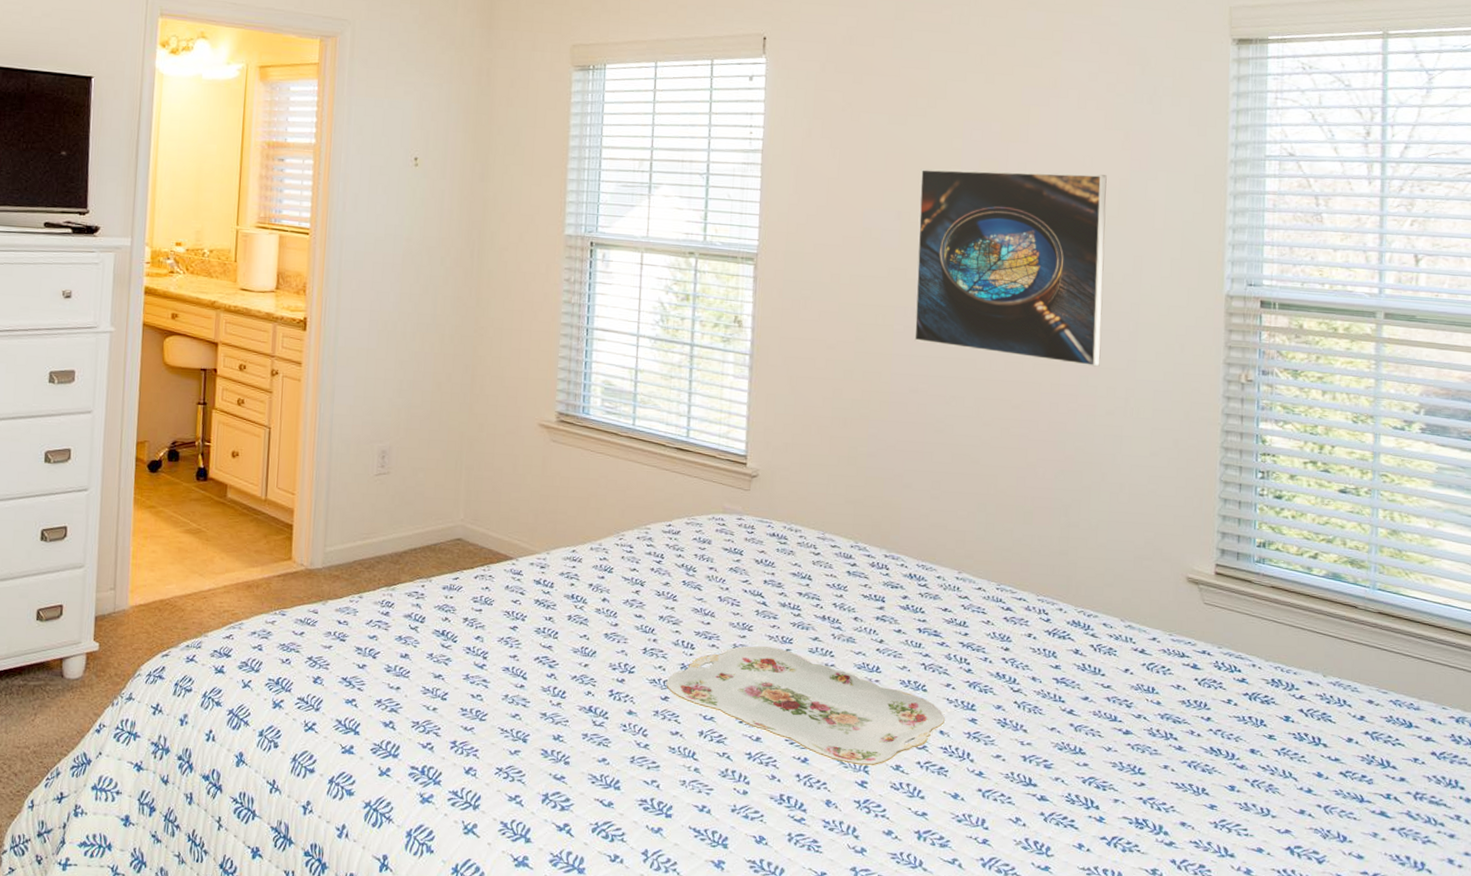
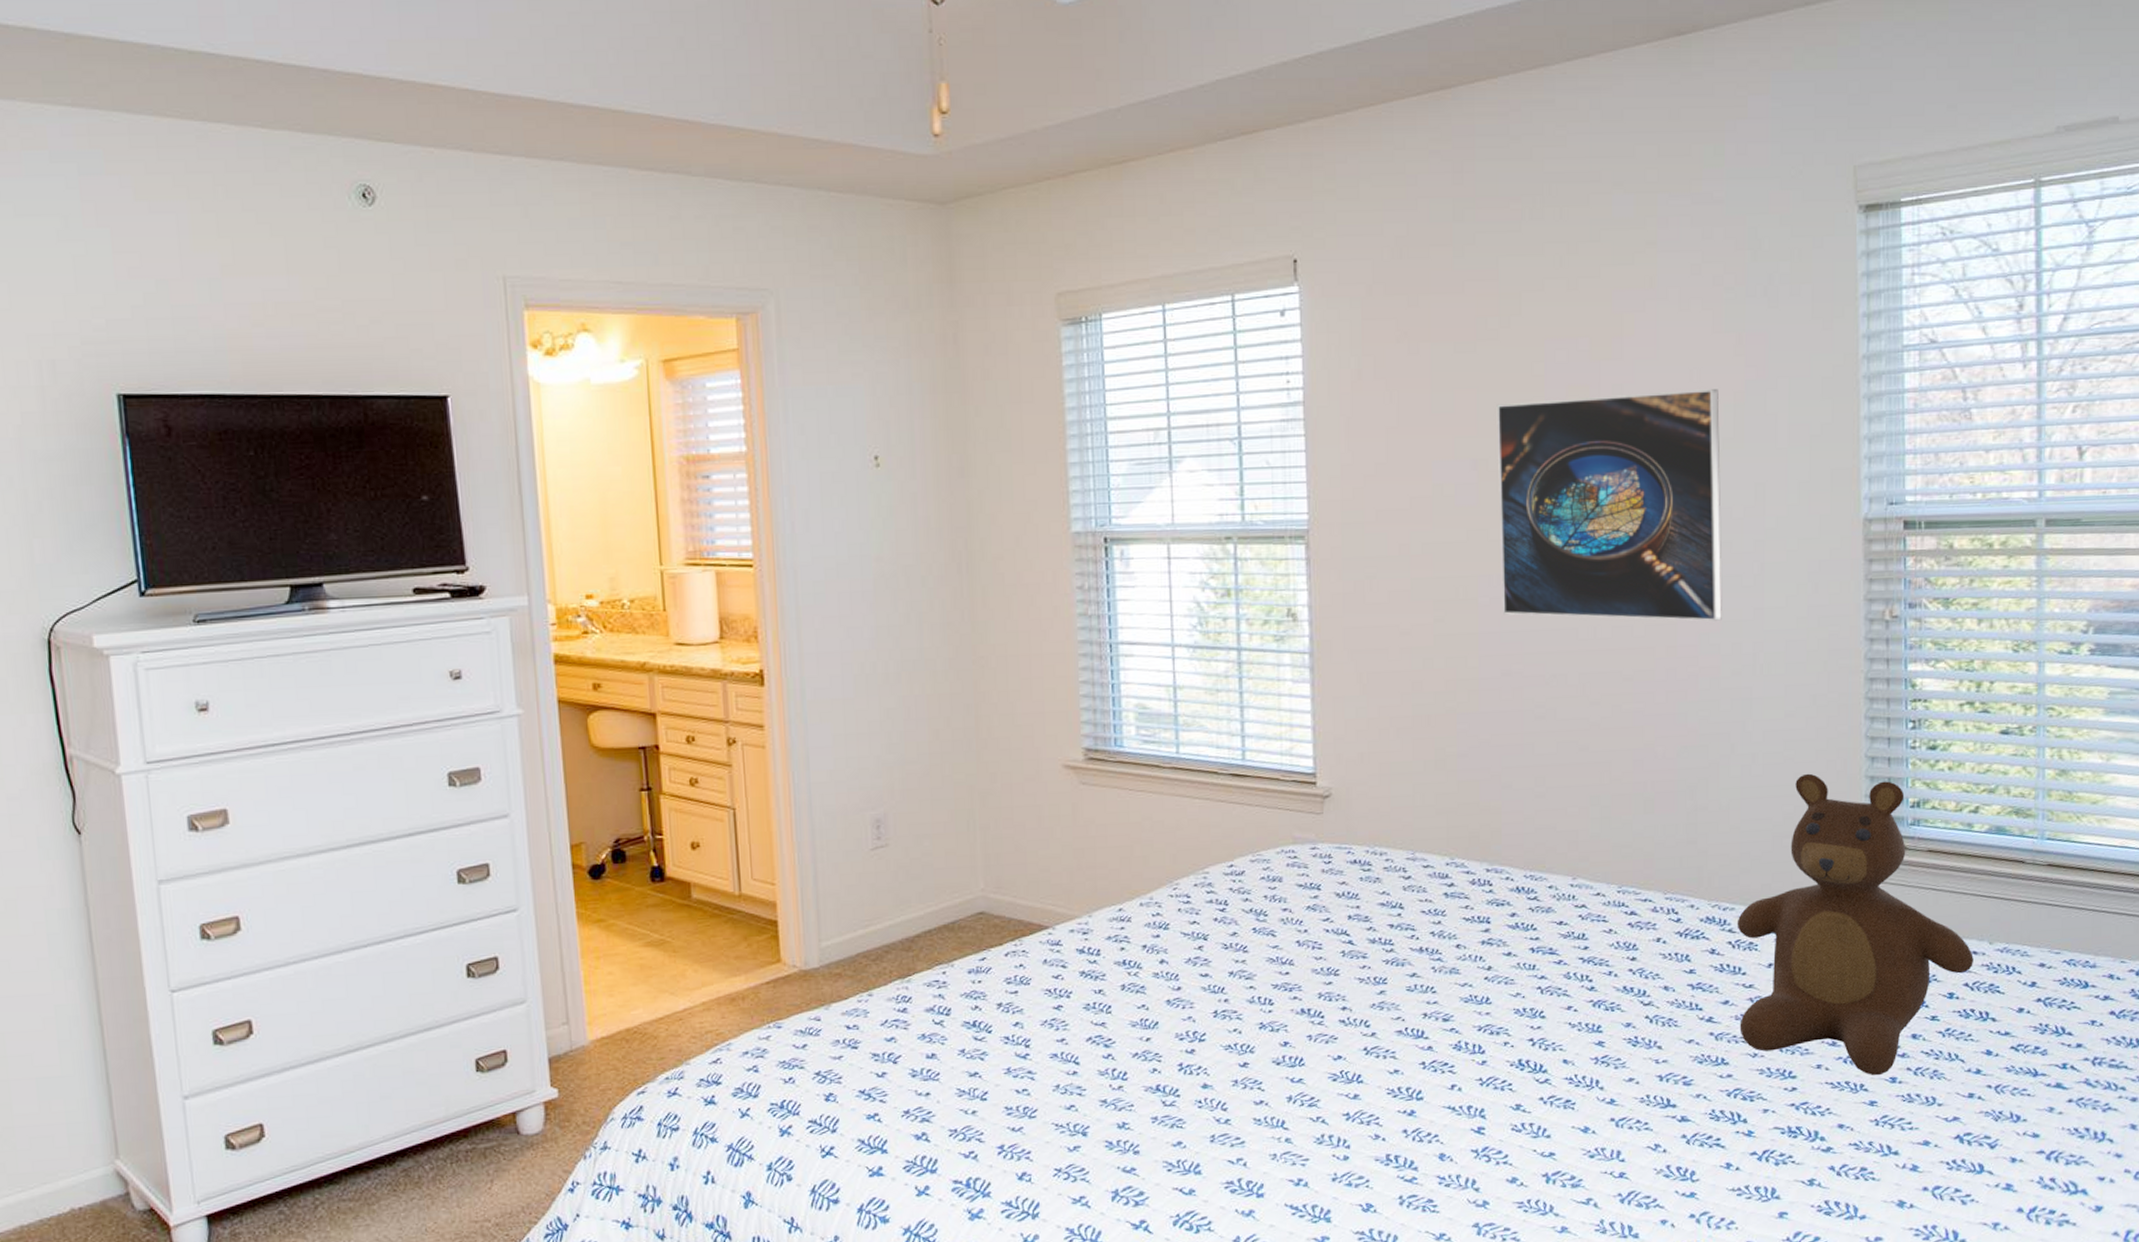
serving tray: present [666,646,945,766] -> none [1244,990,1568,1111]
teddy bear: none [1096,506,1309,782] -> present [1737,773,1974,1075]

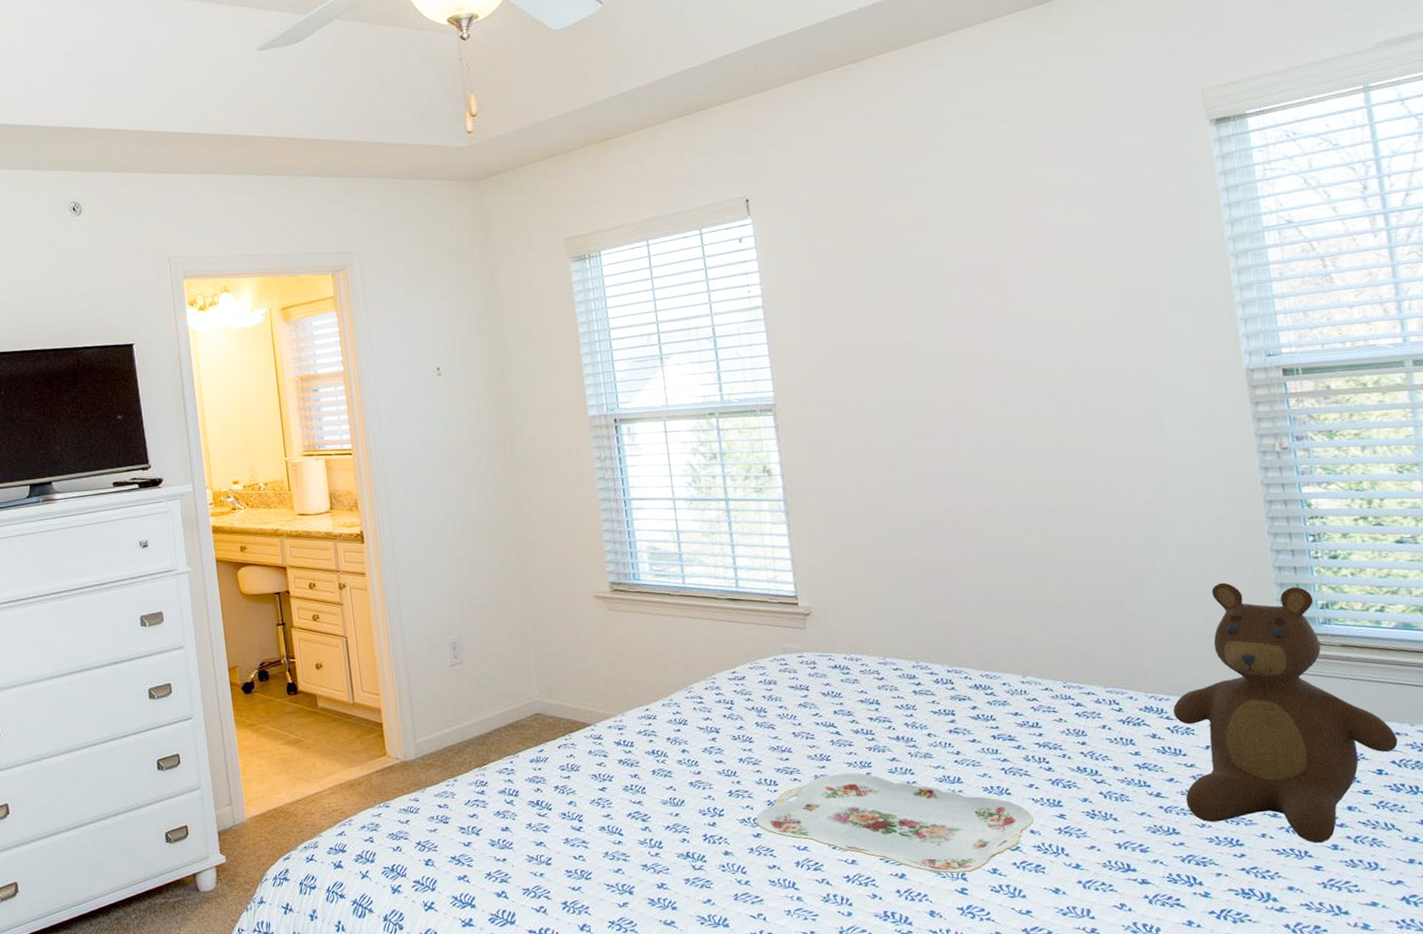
serving tray: none [1244,990,1568,1111] -> present [756,773,1034,874]
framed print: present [1497,389,1722,622] -> none [919,273,1130,463]

